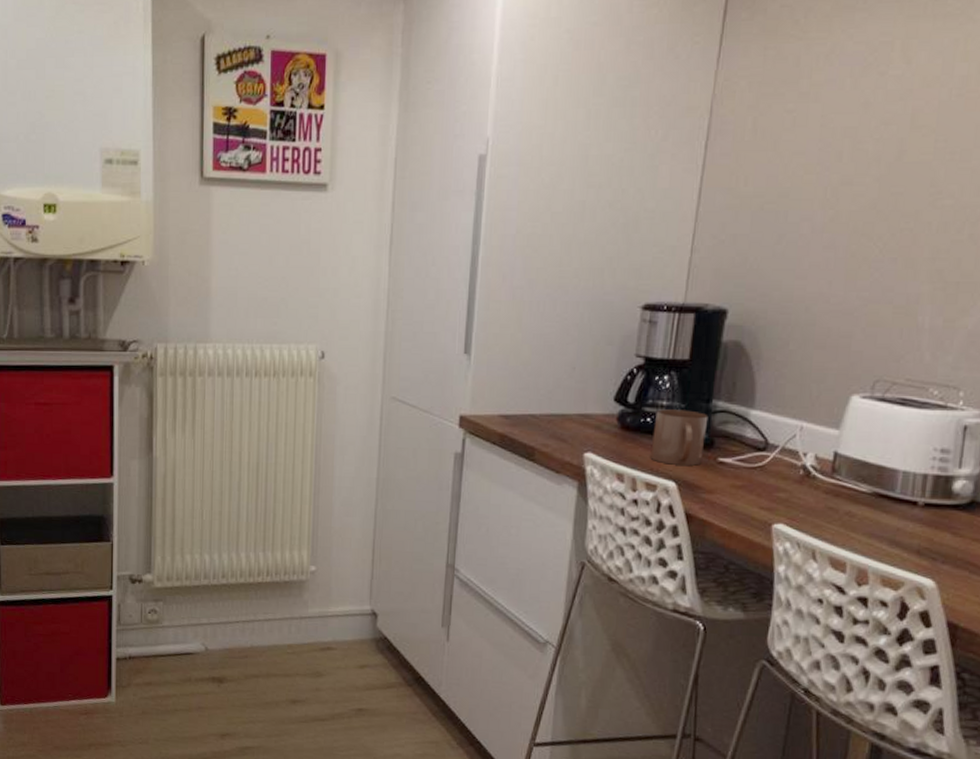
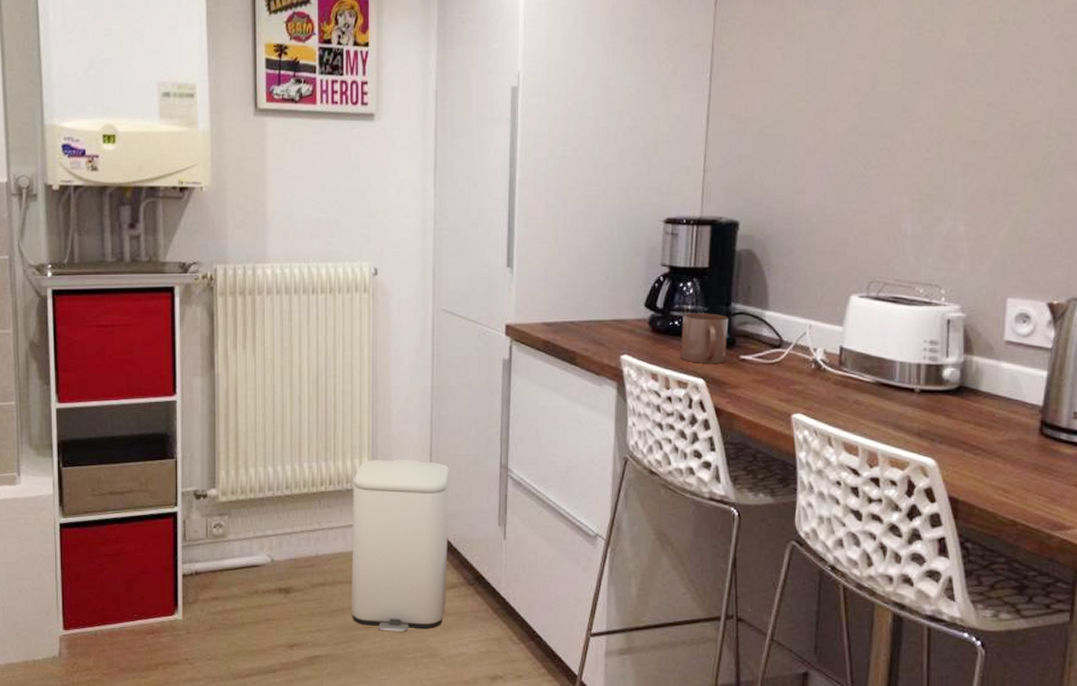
pedal bin: none [284,552,393,730] -> present [351,459,450,633]

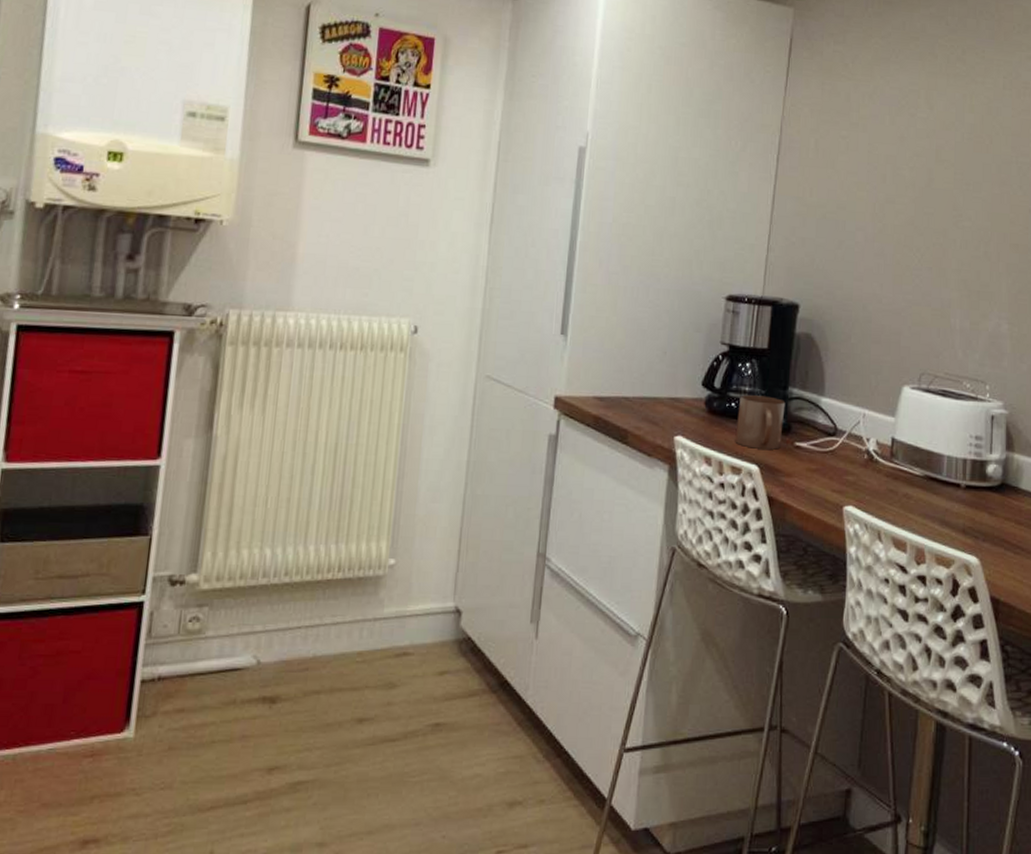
pedal bin: present [351,459,450,633] -> none [349,542,481,751]

